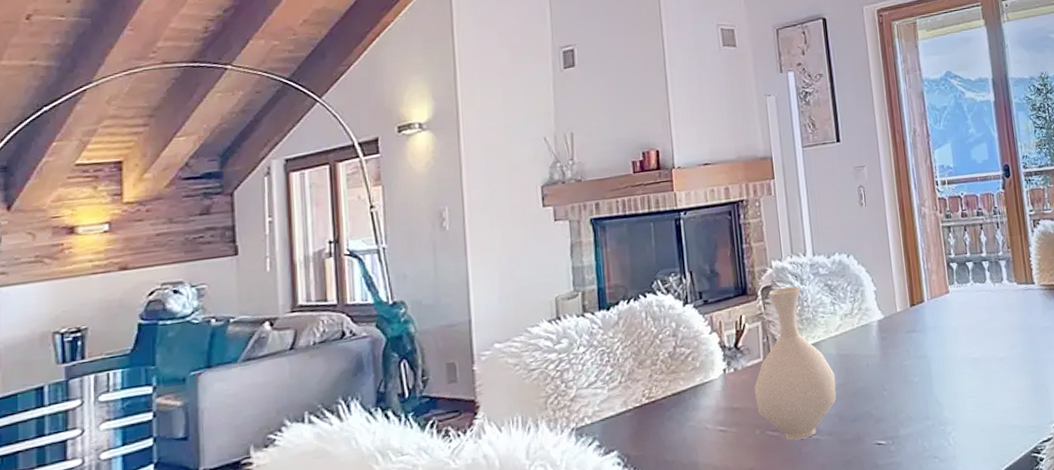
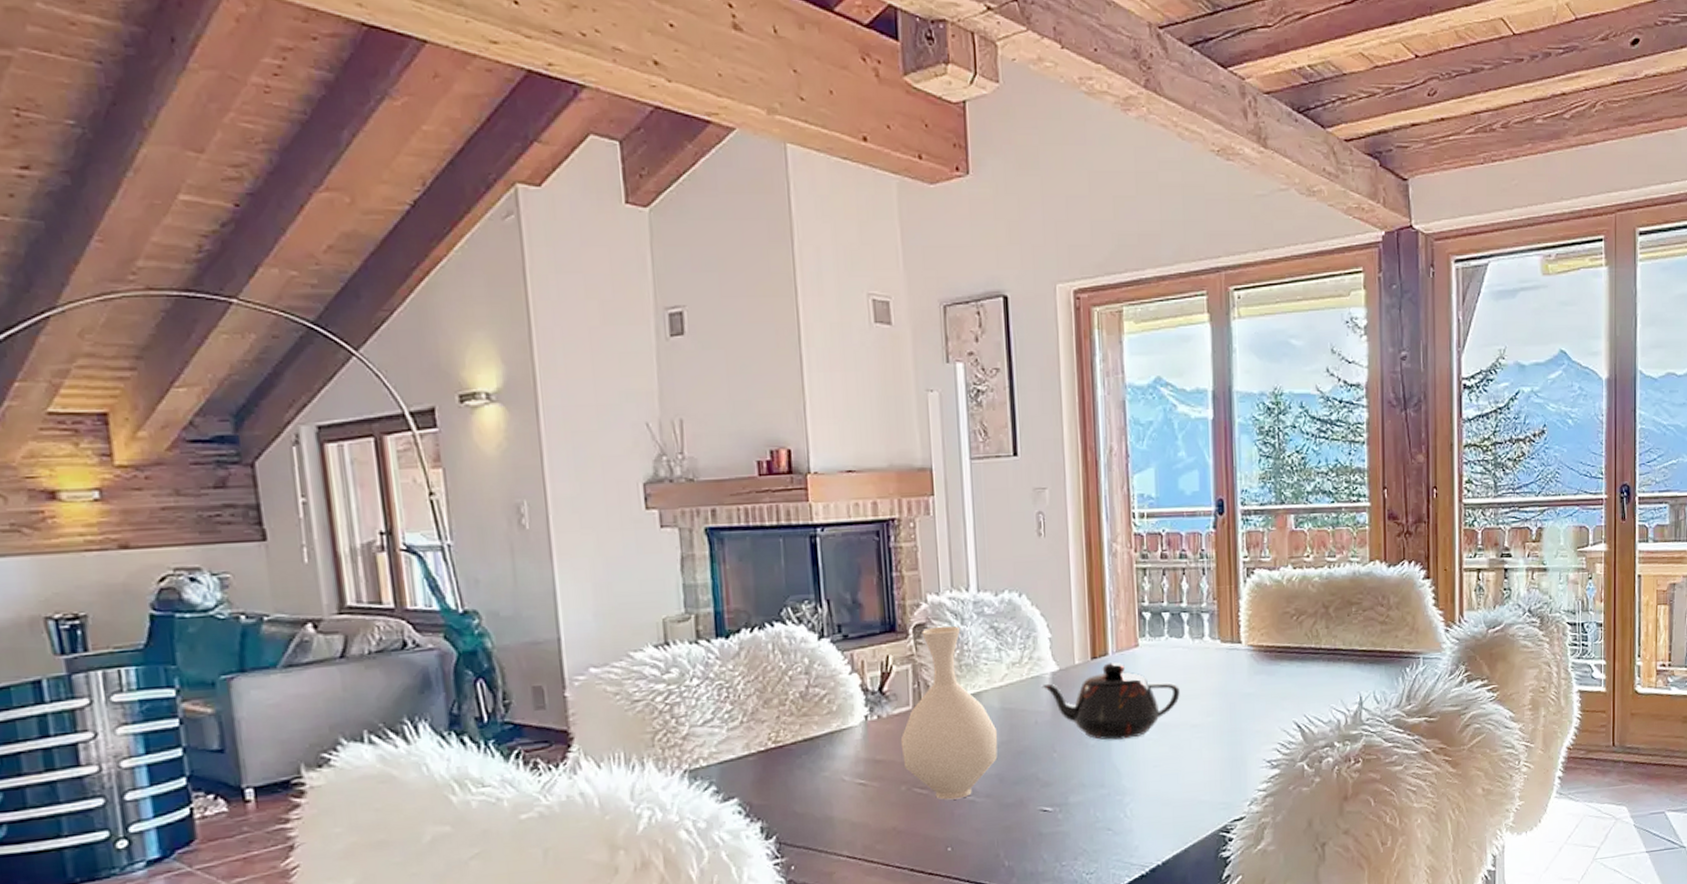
teapot: none [869,307,987,377] -> present [1040,662,1180,740]

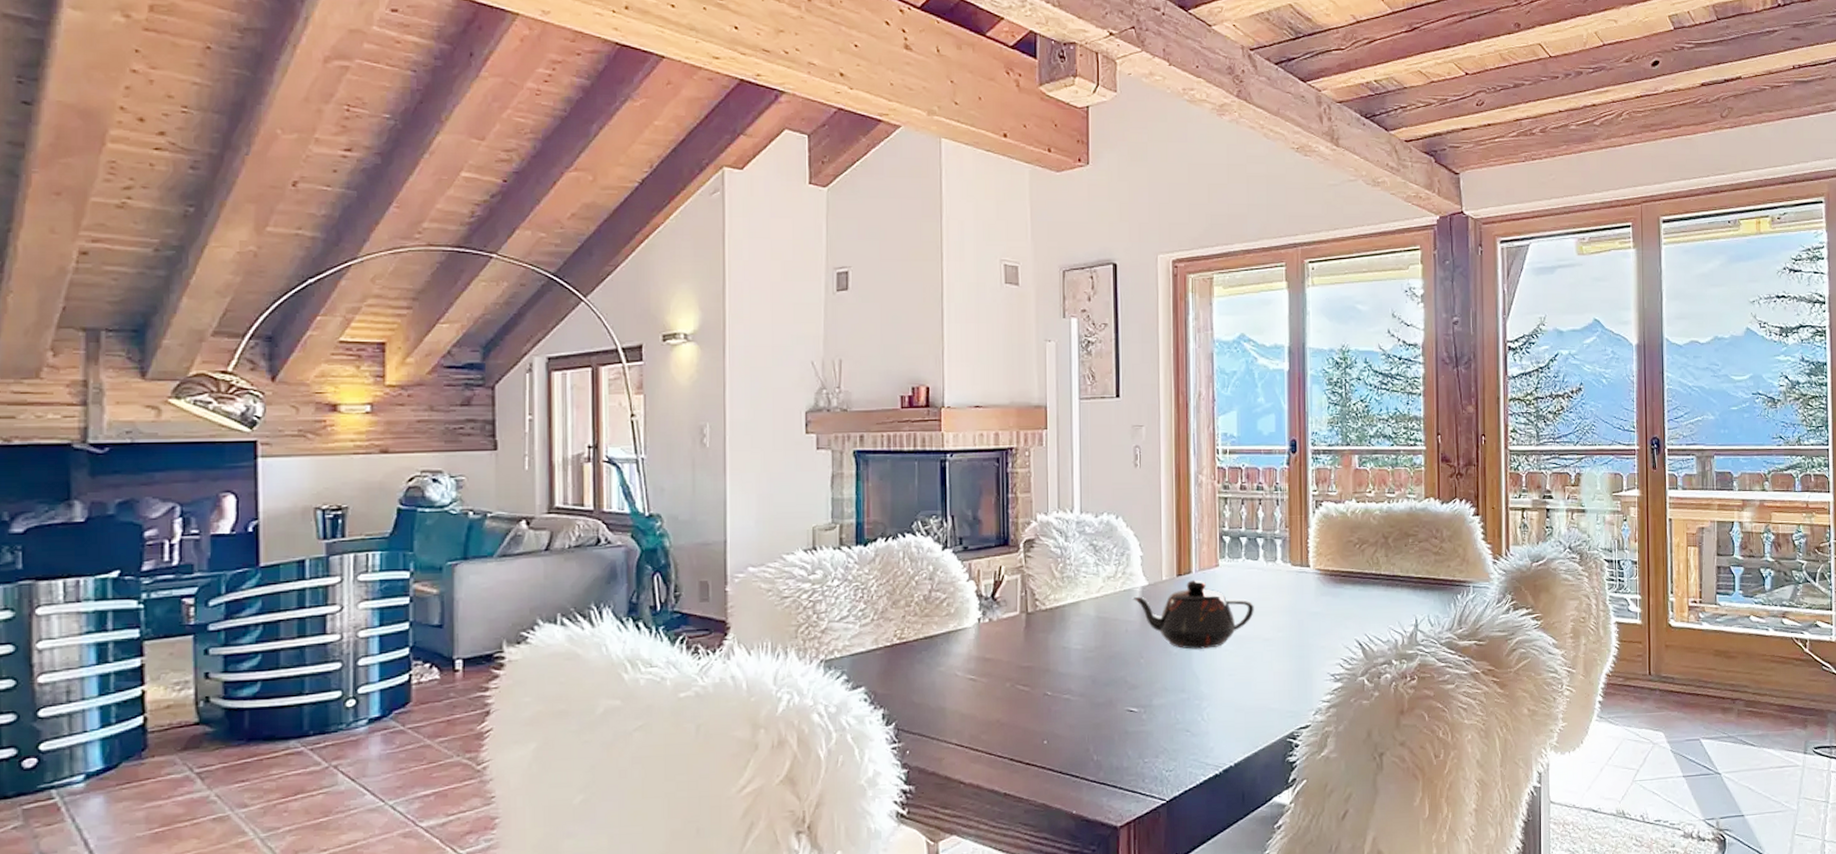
vase: present [900,626,998,800] -> none [1007,542,1093,697]

